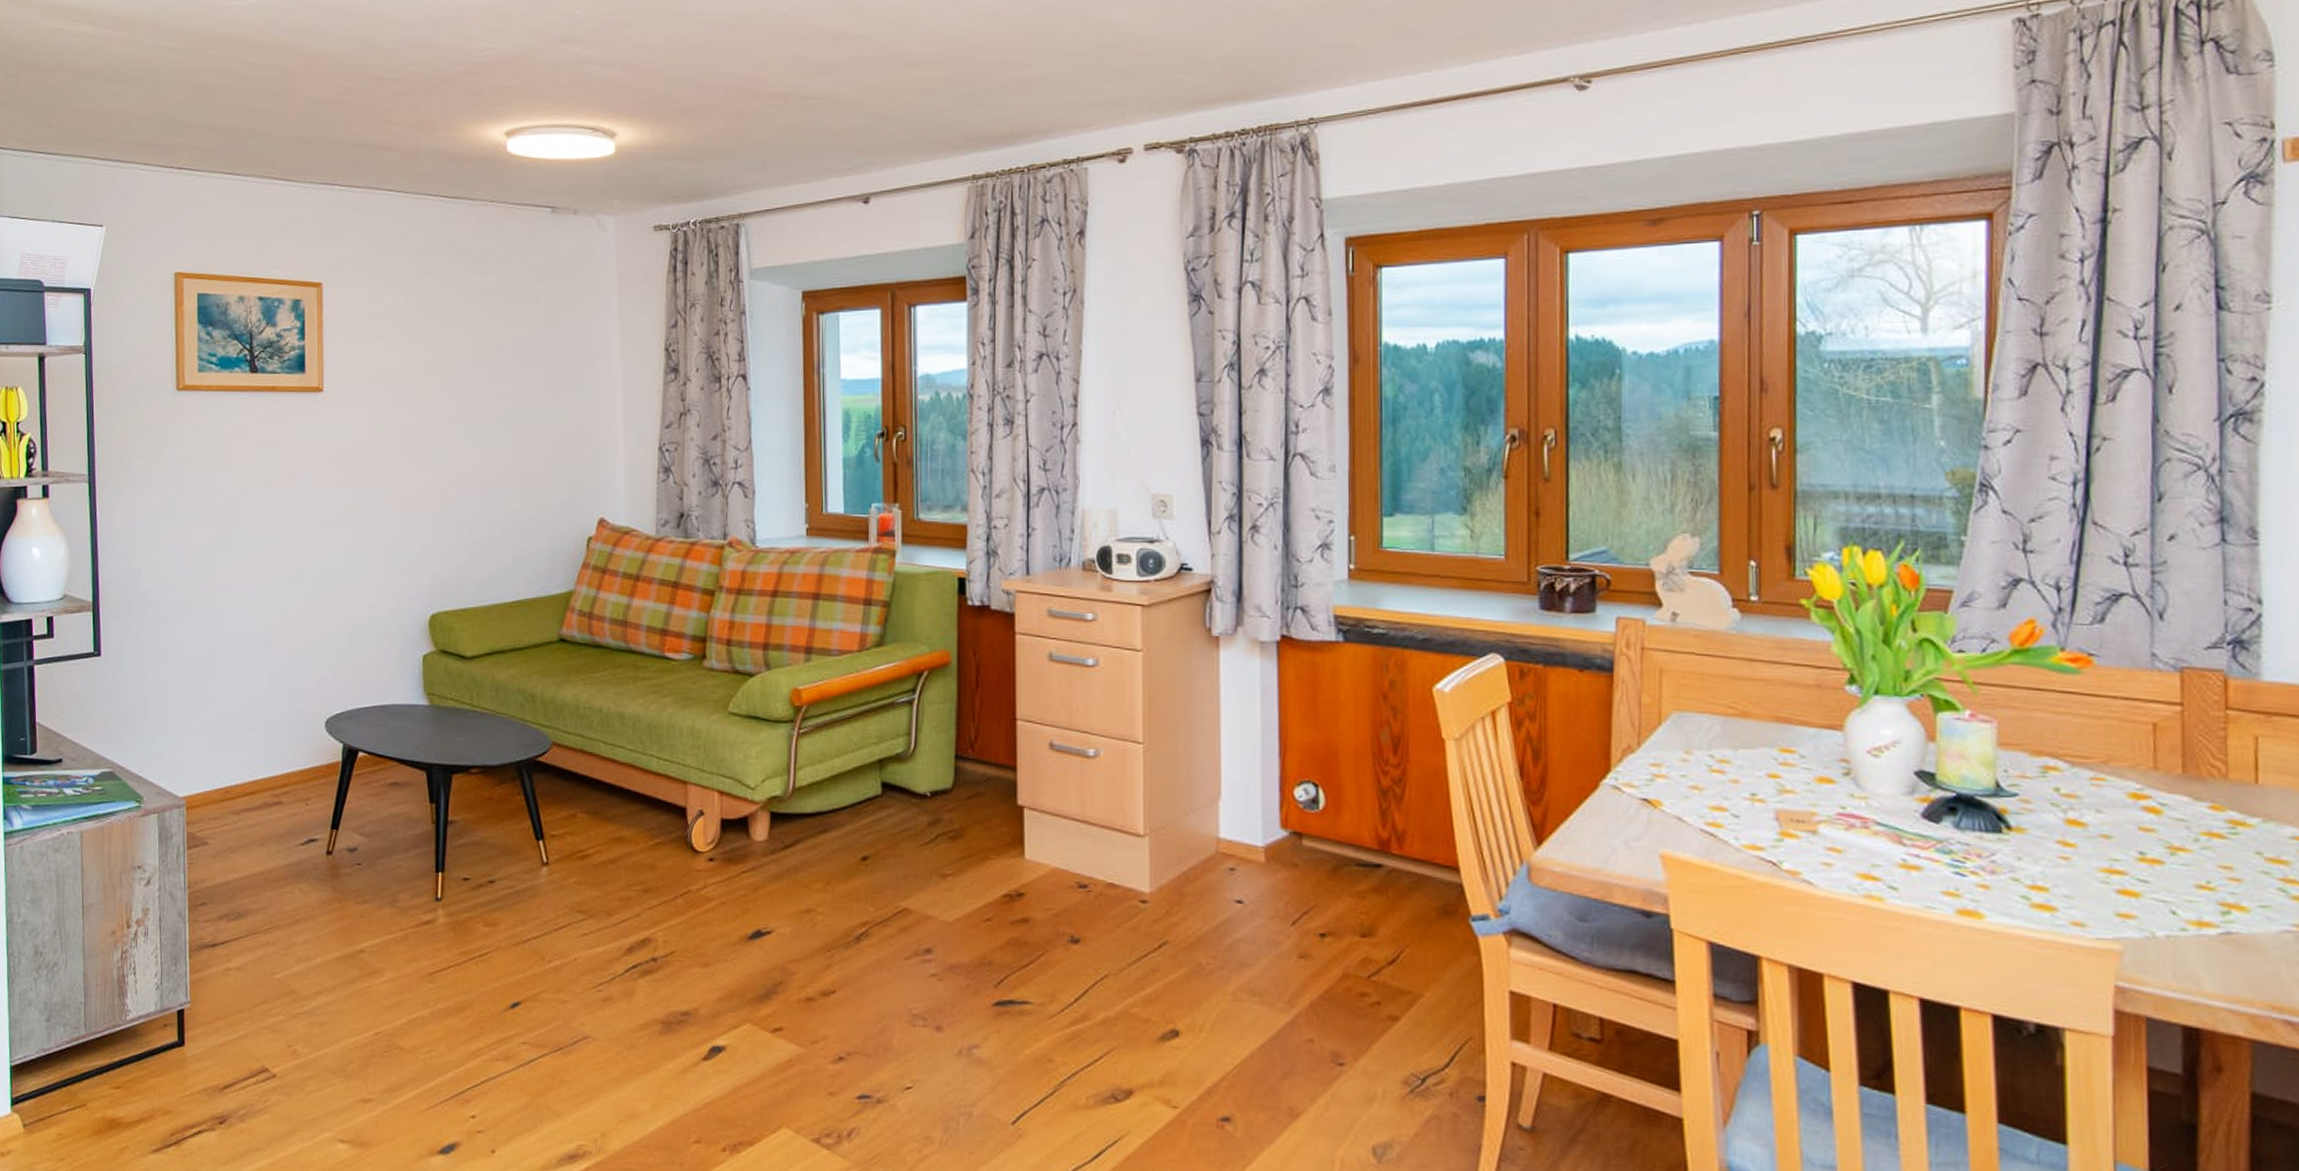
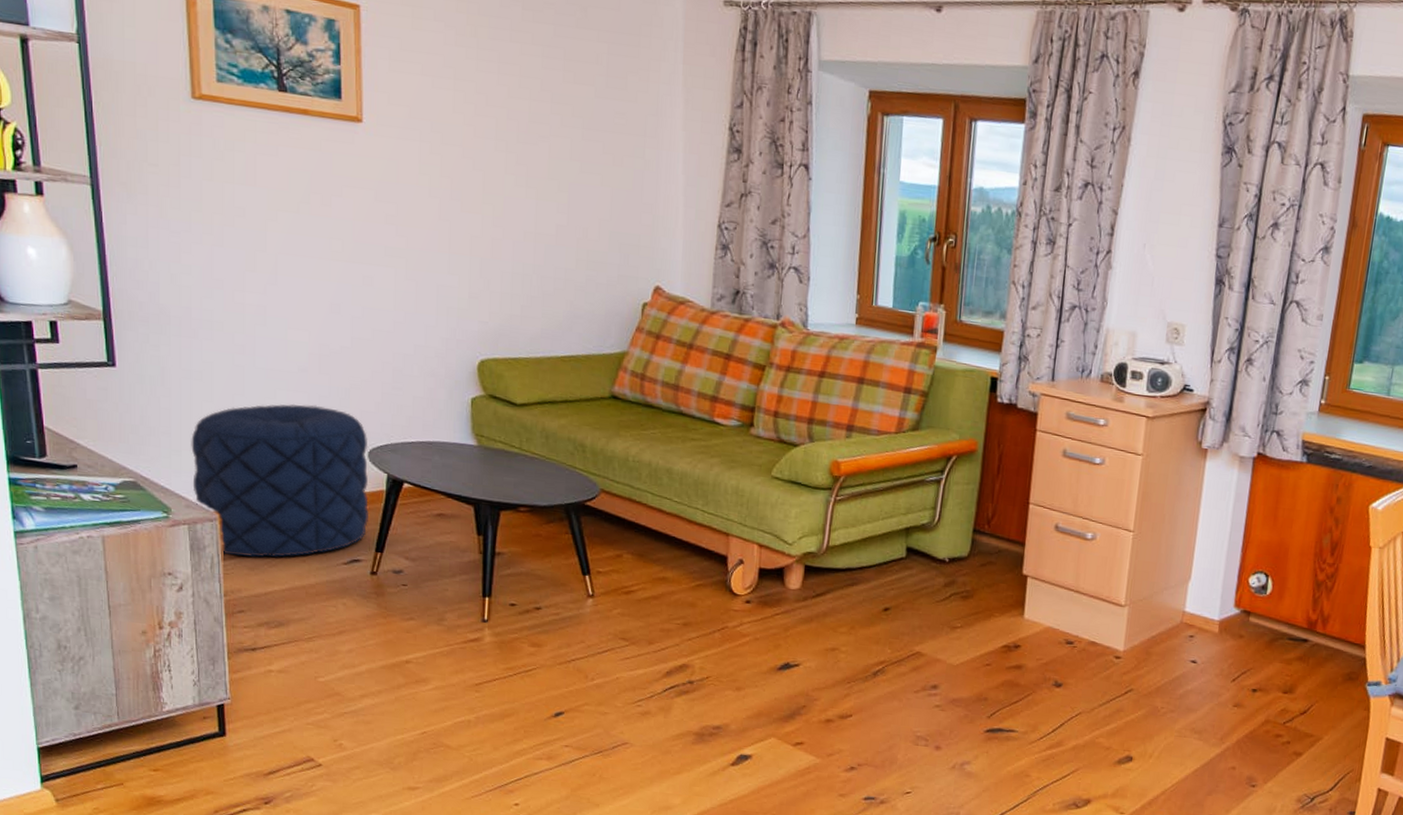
pouf: none [163,677,326,844] -> present [191,403,370,558]

